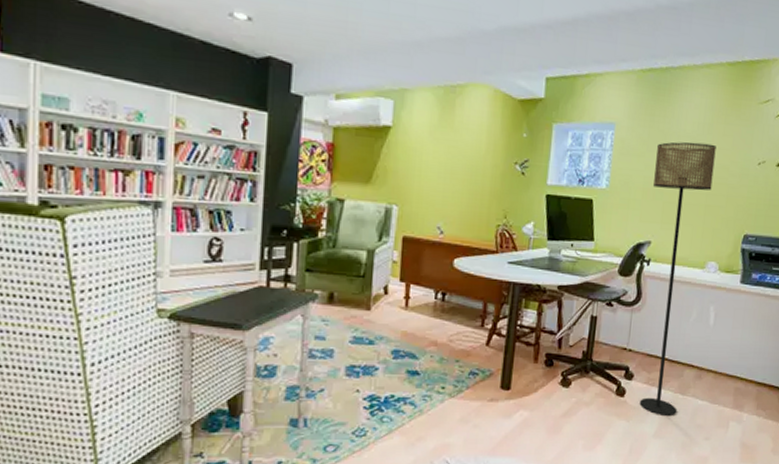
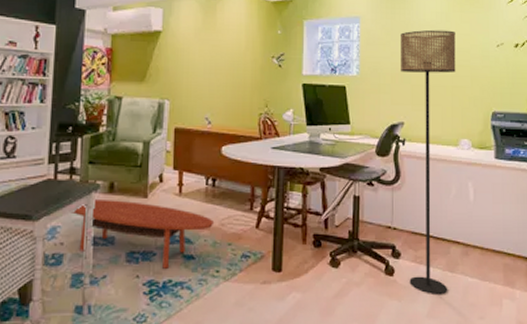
coffee table: none [285,309,442,384] -> present [70,198,215,269]

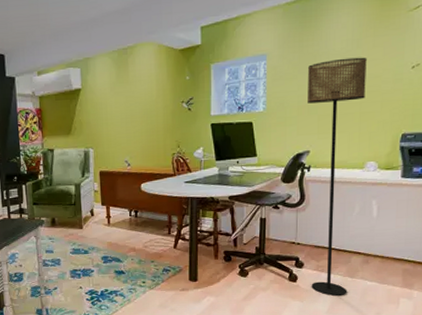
coffee table: present [70,198,215,269] -> none [24,231,139,281]

